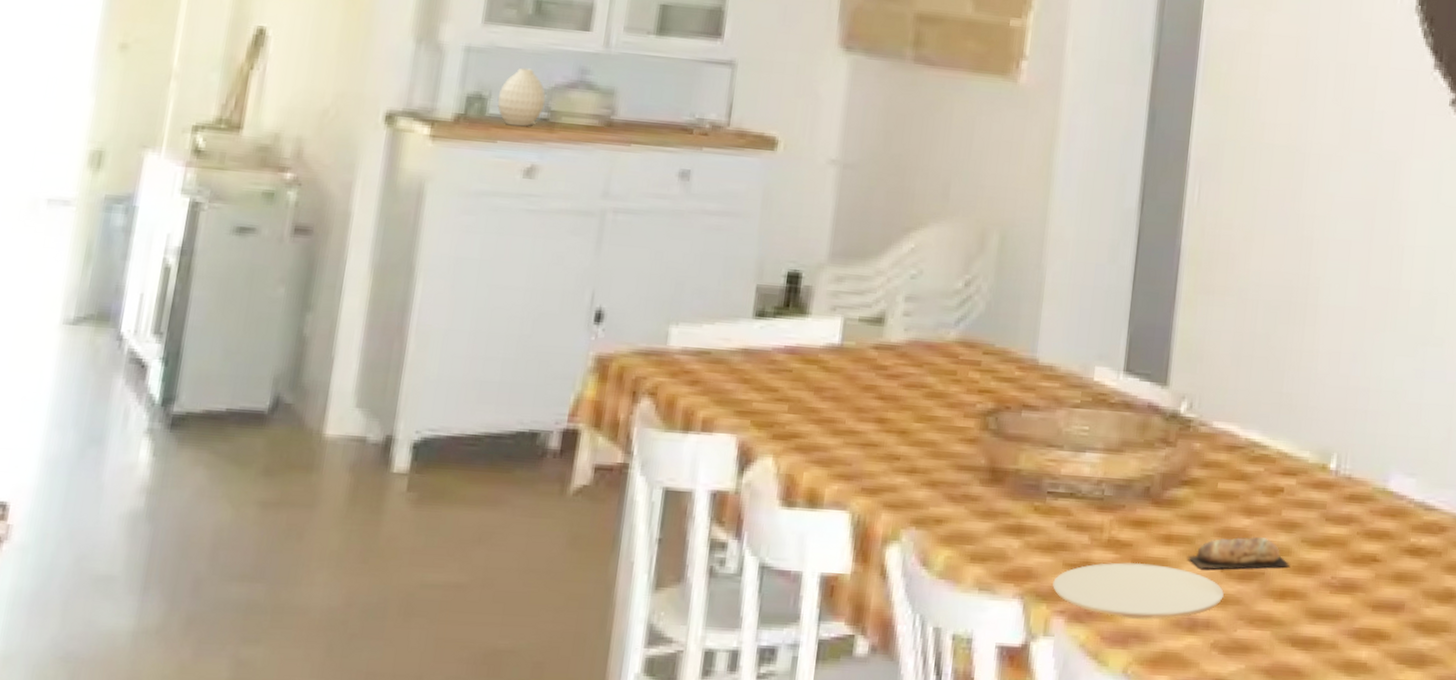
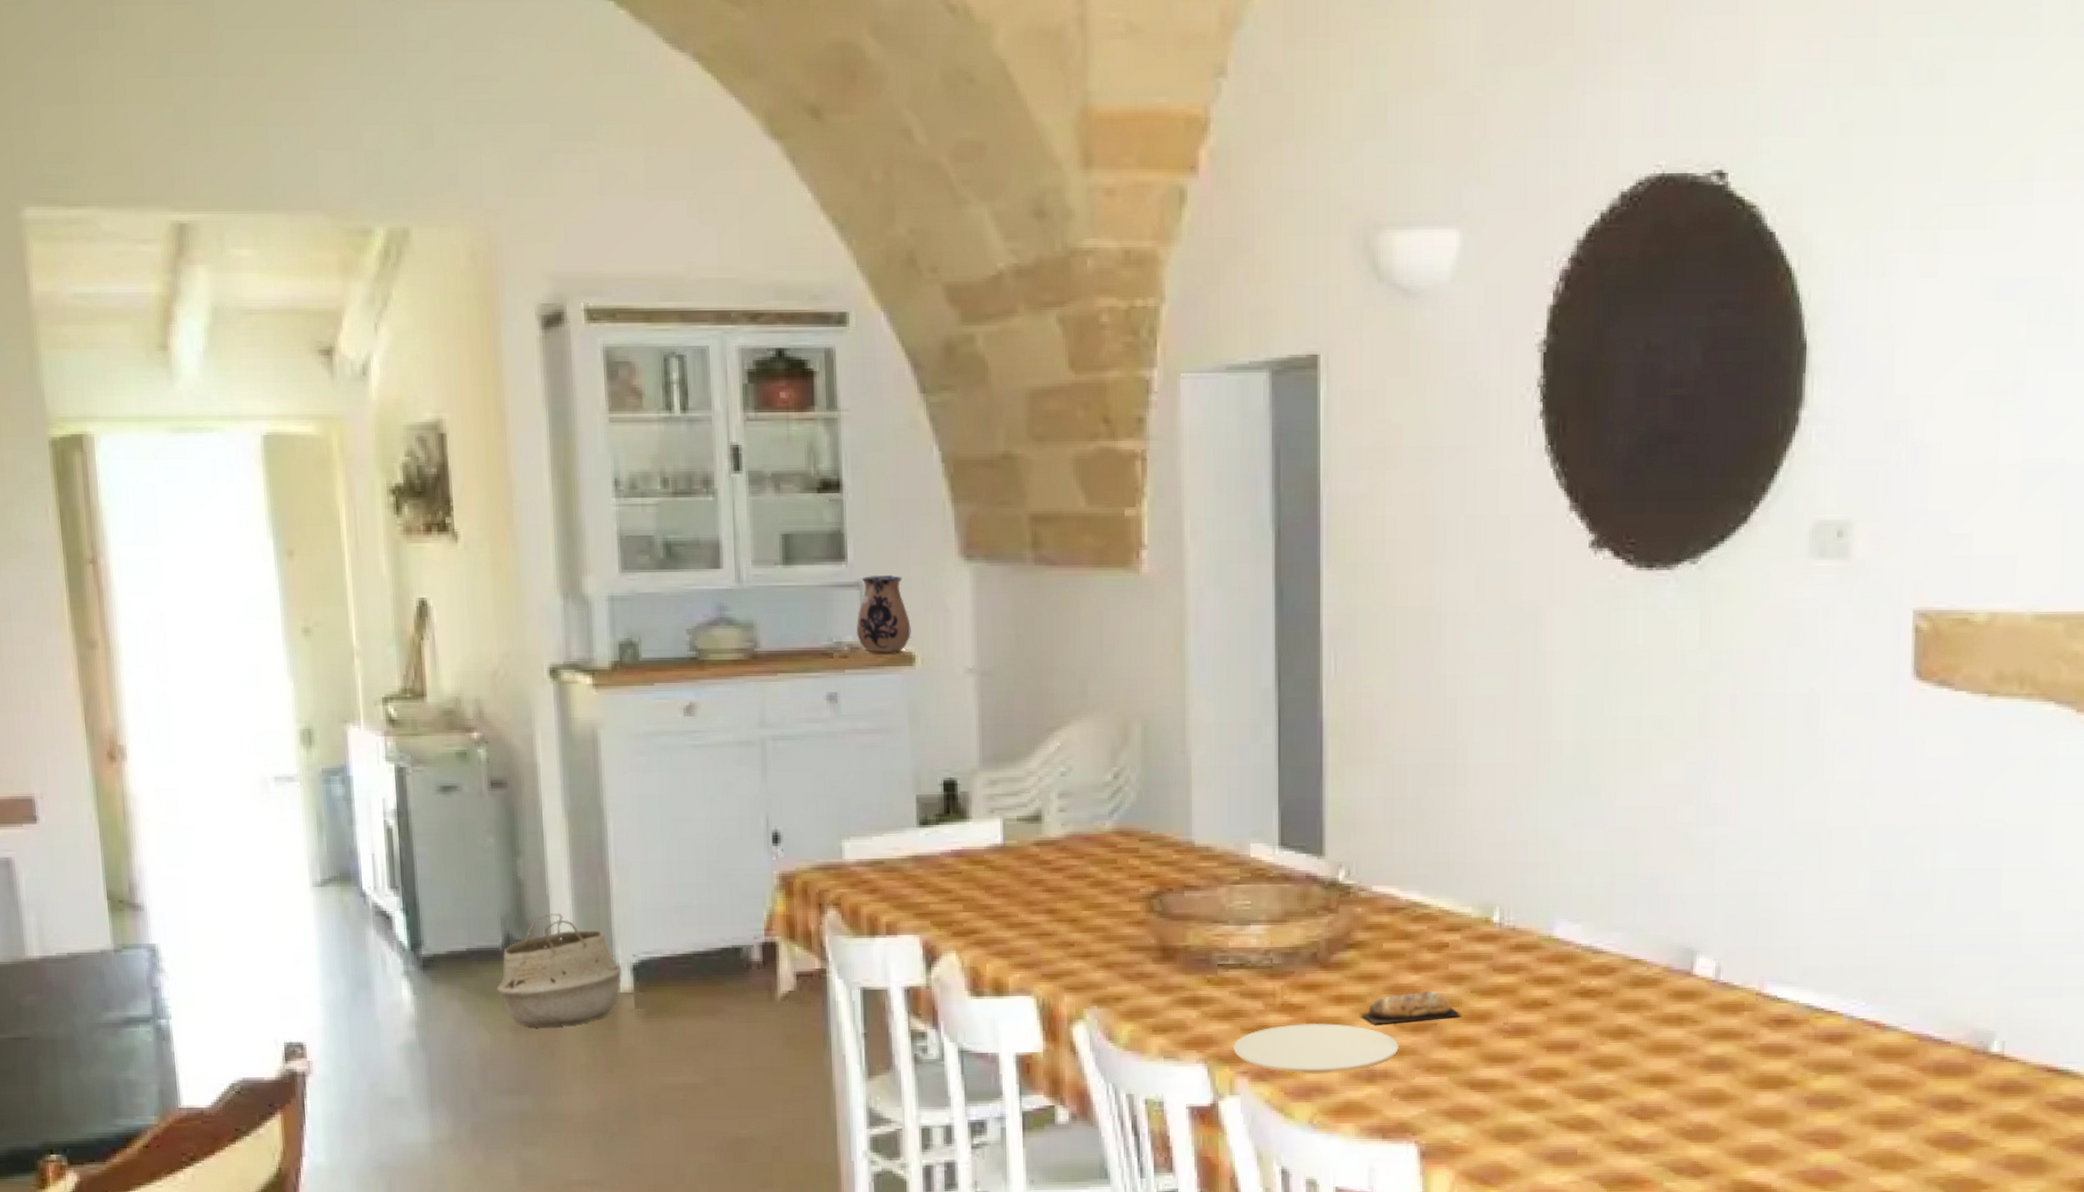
woven basket: none [251,377,399,506] -> present [496,913,621,1027]
vase: present [497,67,546,127] -> none [647,611,692,669]
ceramic pitcher: none [721,55,779,137] -> present [857,574,911,654]

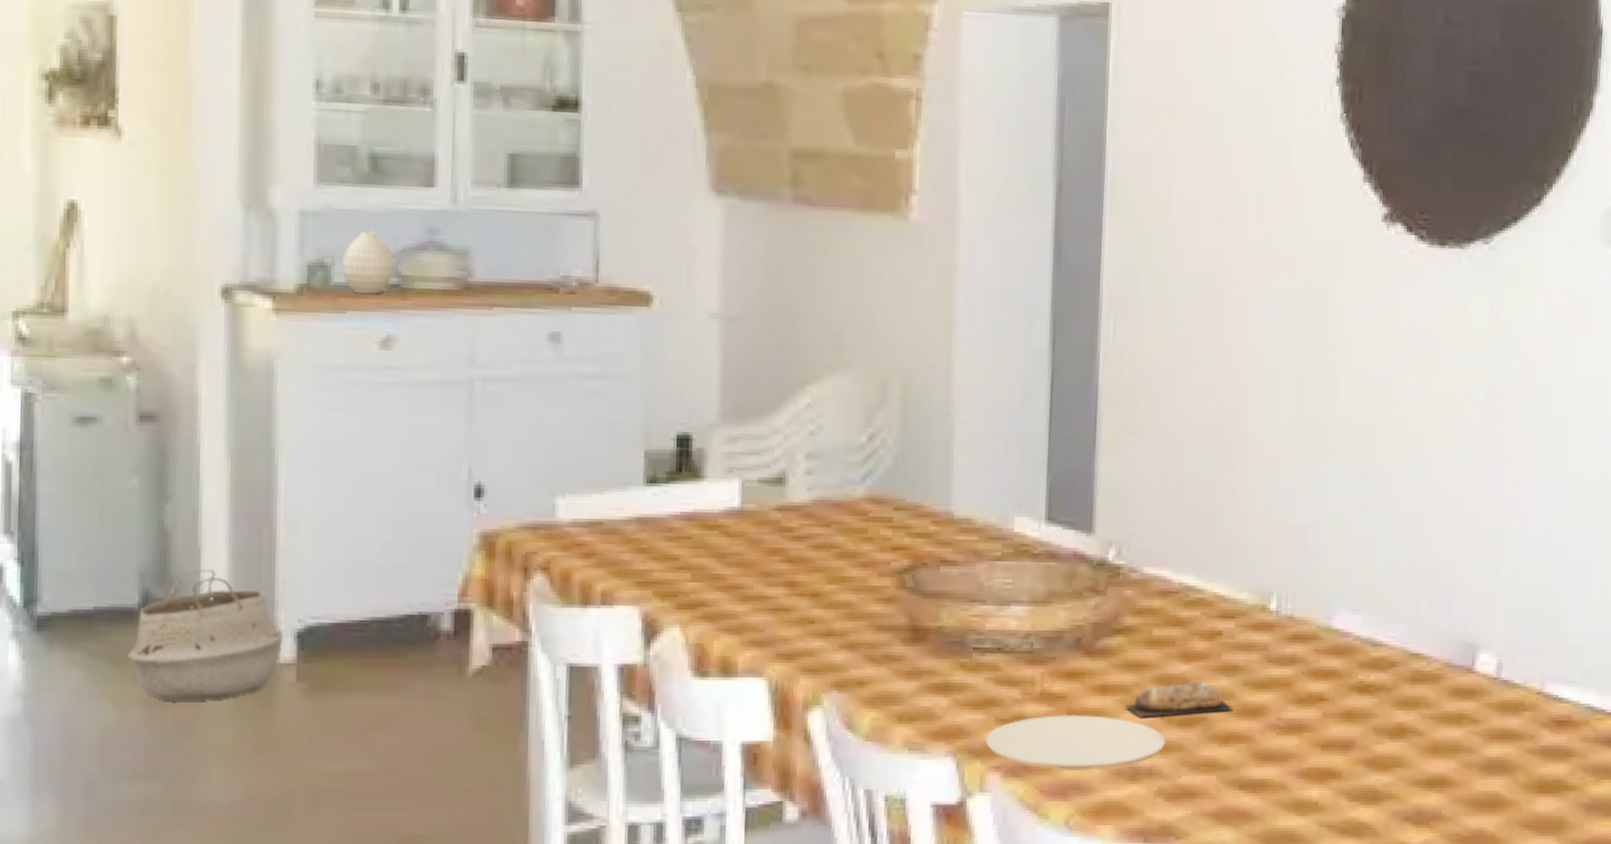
vase: none [647,611,692,669] -> present [341,230,394,296]
ceramic pitcher: present [857,574,911,654] -> none [588,205,650,293]

